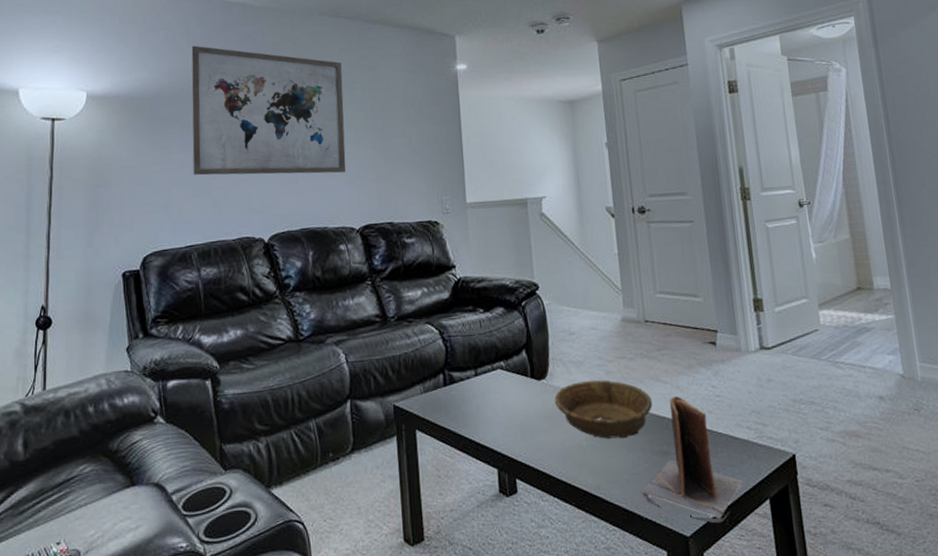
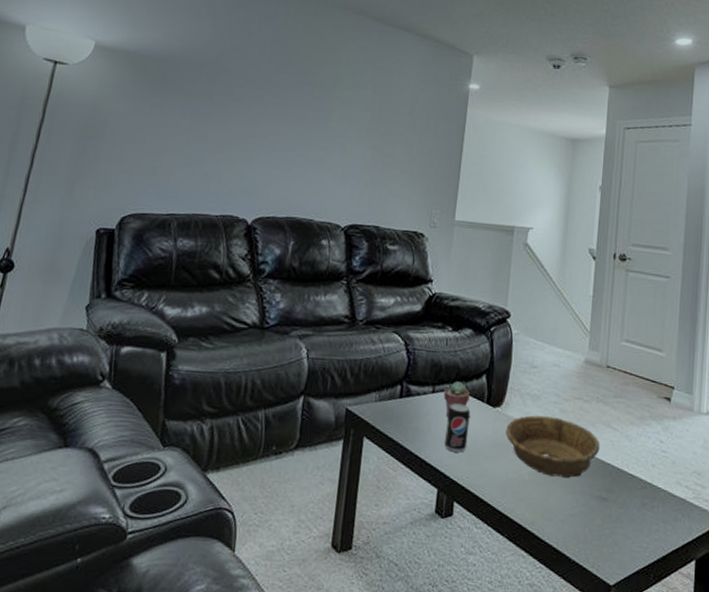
wall art: present [191,45,346,175] -> none [188,15,357,169]
potted succulent: none [486,360,513,398] -> present [443,381,470,417]
beverage can: none [494,382,519,431] -> present [445,403,471,453]
book: present [641,396,743,524] -> none [573,445,673,577]

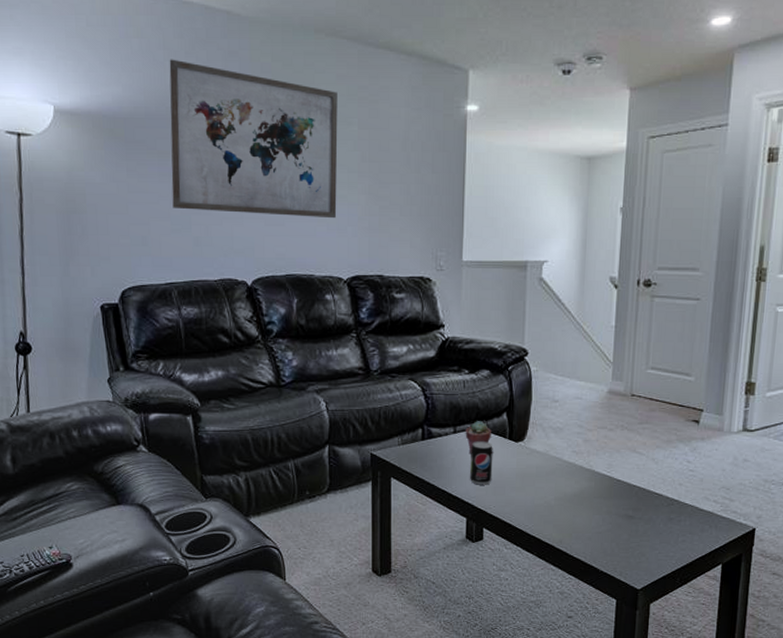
wall art: none [188,15,357,169] -> present [169,59,338,219]
decorative bowl: present [506,415,600,479] -> none [530,447,626,501]

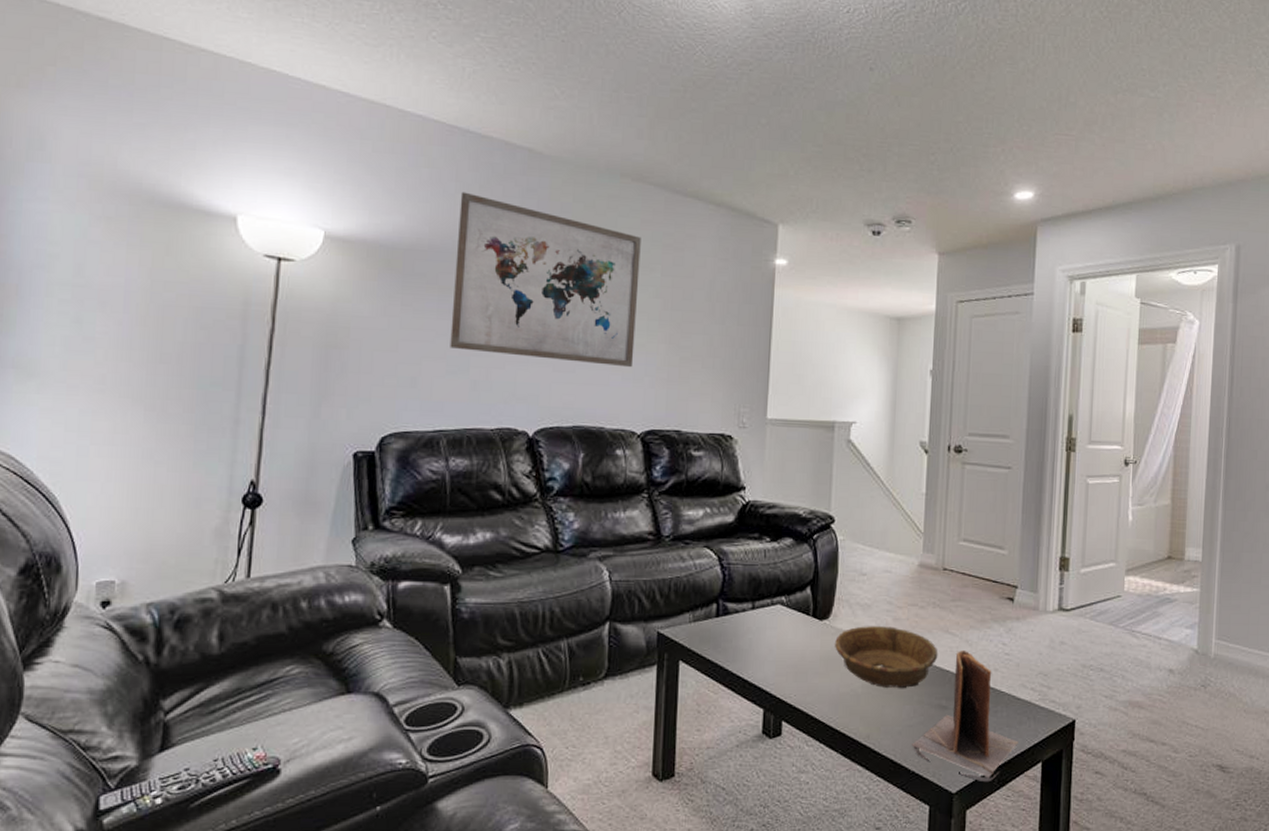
potted succulent: present [465,421,491,454] -> none [764,595,793,634]
beverage can: present [470,441,493,485] -> none [769,619,795,670]
decorative bowl: none [530,447,626,501] -> present [835,626,938,689]
book: none [600,468,700,581] -> present [912,651,1018,783]

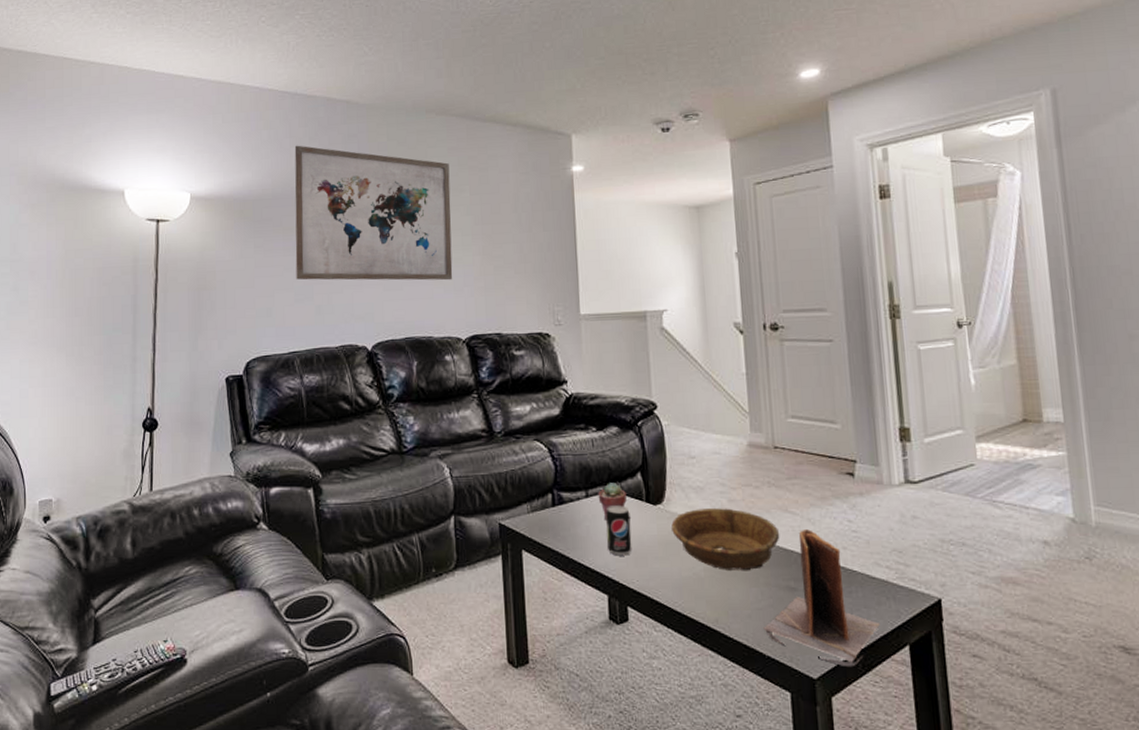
potted succulent: none [764,595,793,634] -> present [598,482,627,521]
beverage can: none [769,619,795,670] -> present [606,505,632,556]

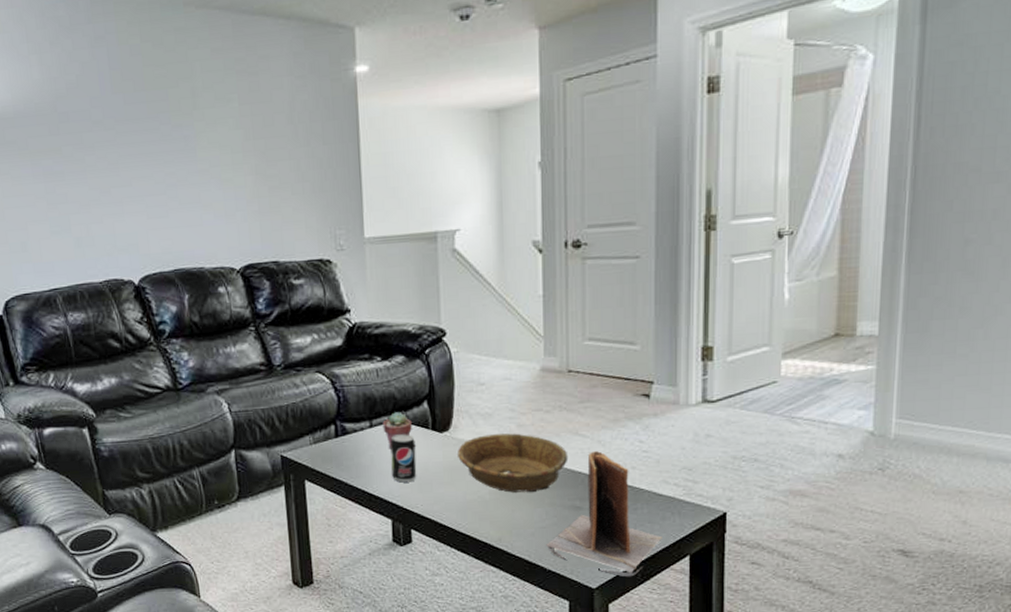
wall art: present [294,145,453,281] -> none [33,51,223,210]

